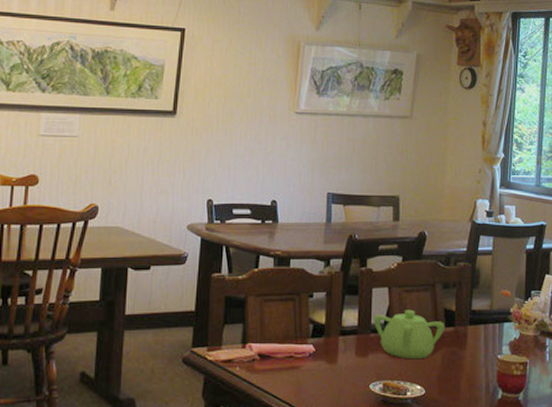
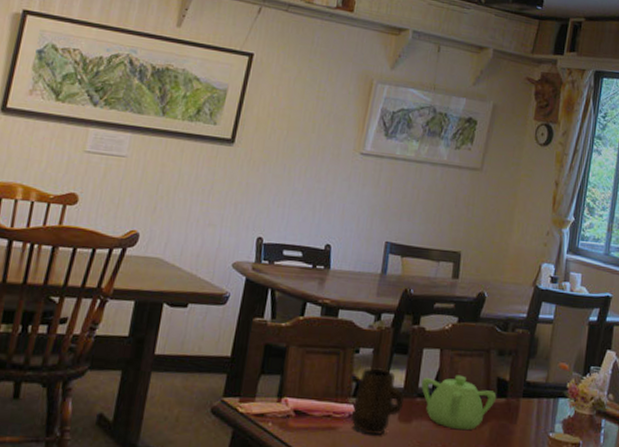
mug: none [311,310,358,370] -> present [351,368,404,435]

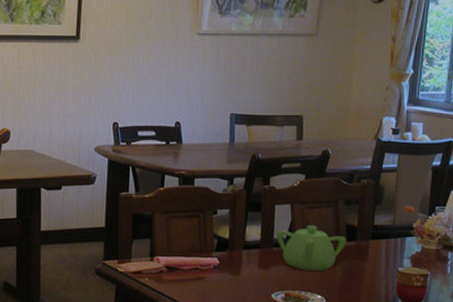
mug: present [351,368,404,435] -> none [216,225,261,280]

